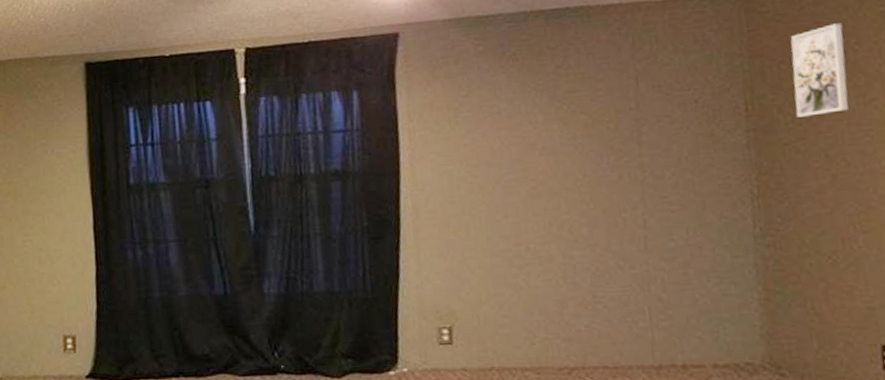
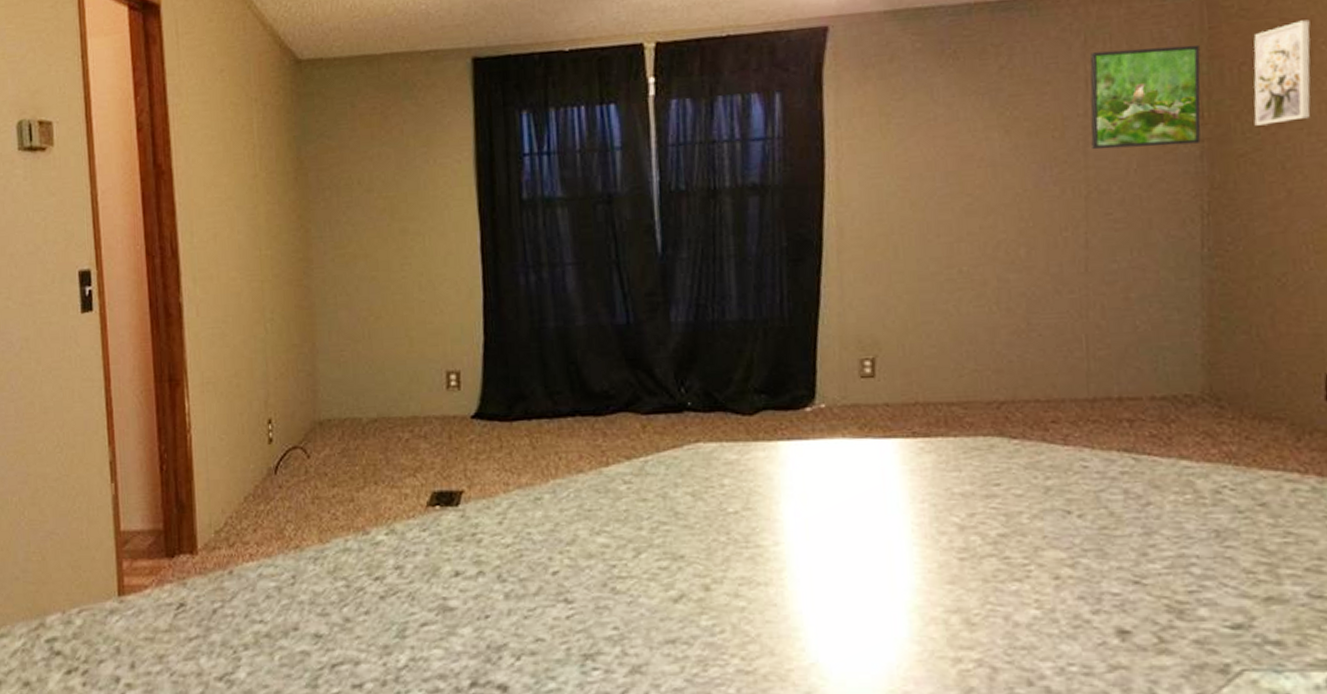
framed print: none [639,45,747,140] -> present [1090,44,1201,150]

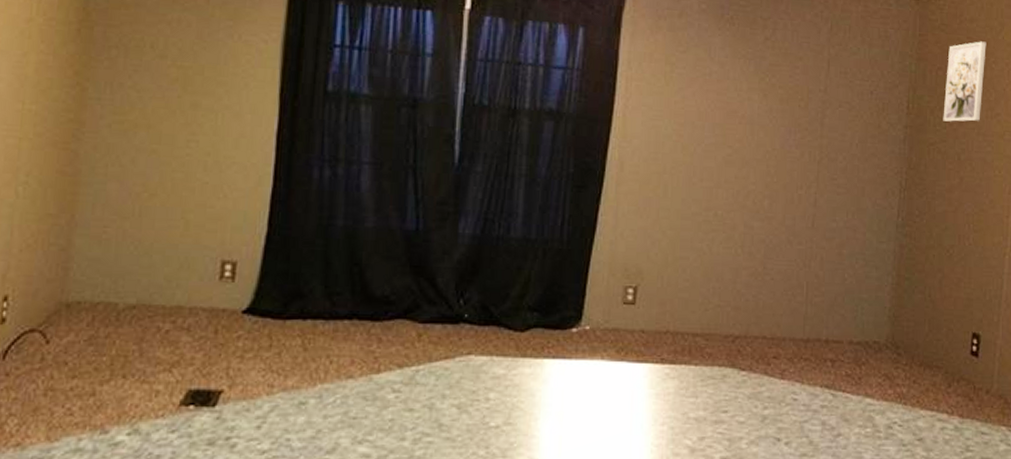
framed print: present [1090,44,1201,150] -> none [827,39,911,129]

